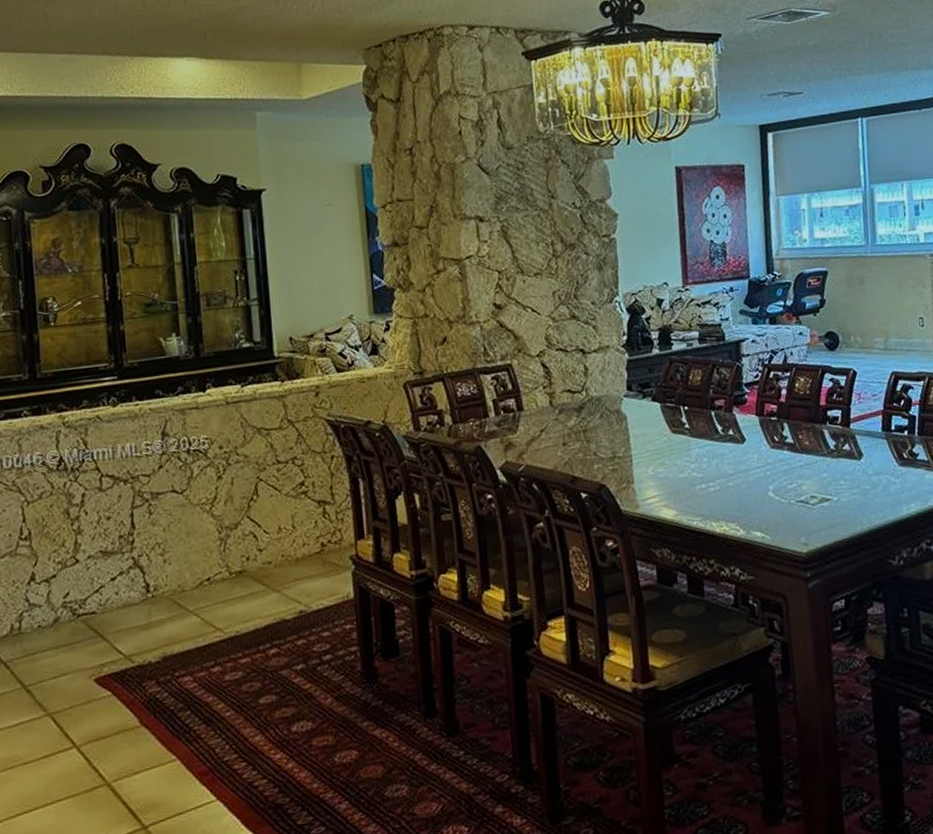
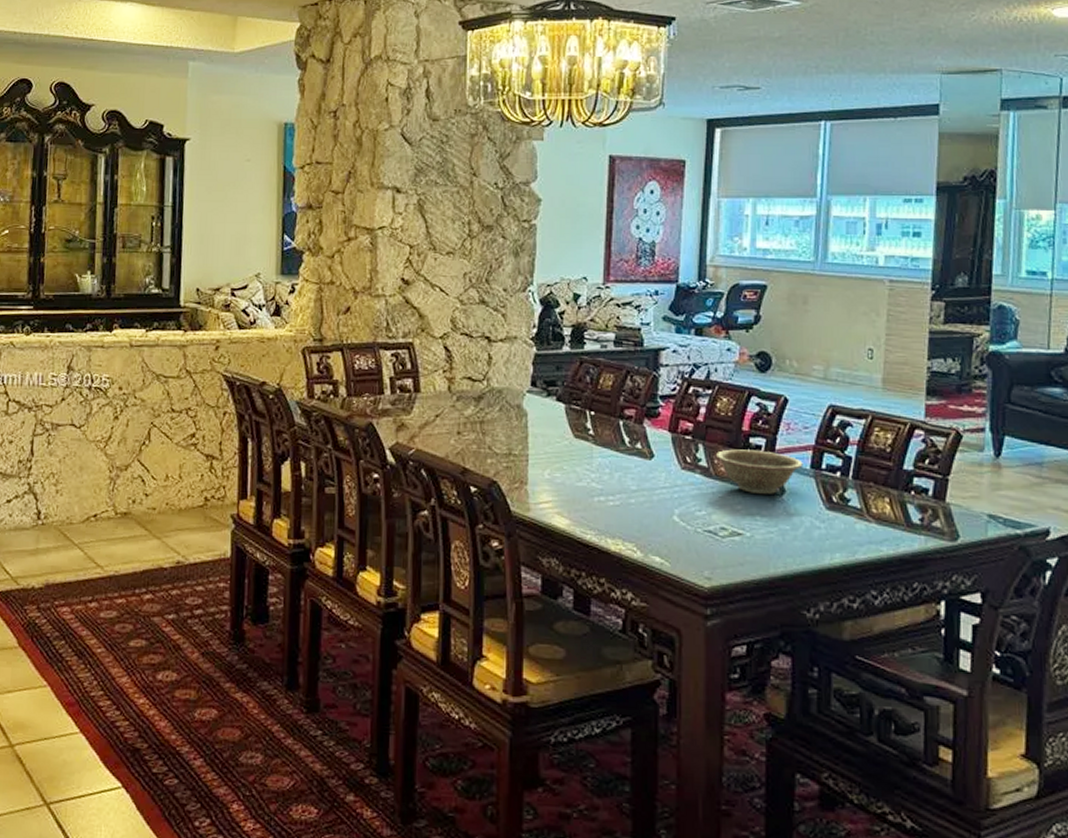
decorative bowl: none [799,421,876,461] -> present [715,449,803,494]

